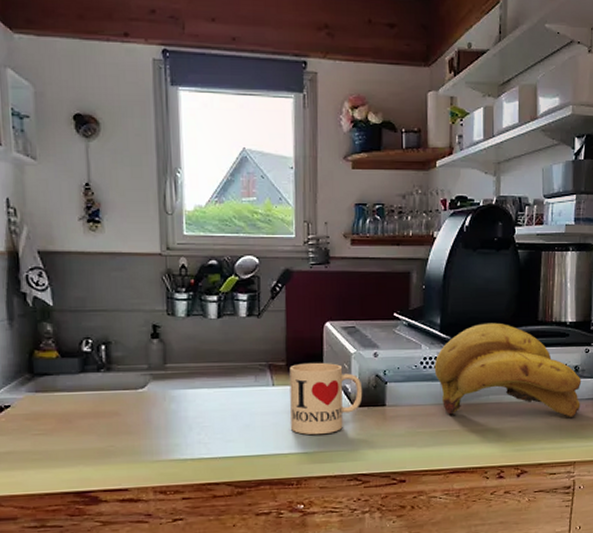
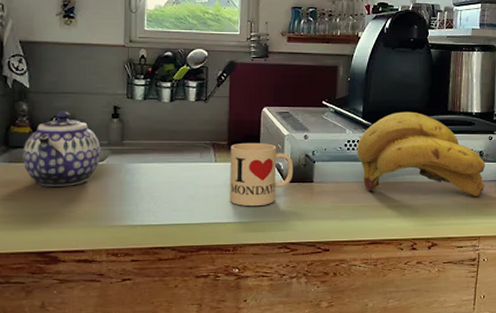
teapot: none [50,331,141,419] -> present [23,111,101,187]

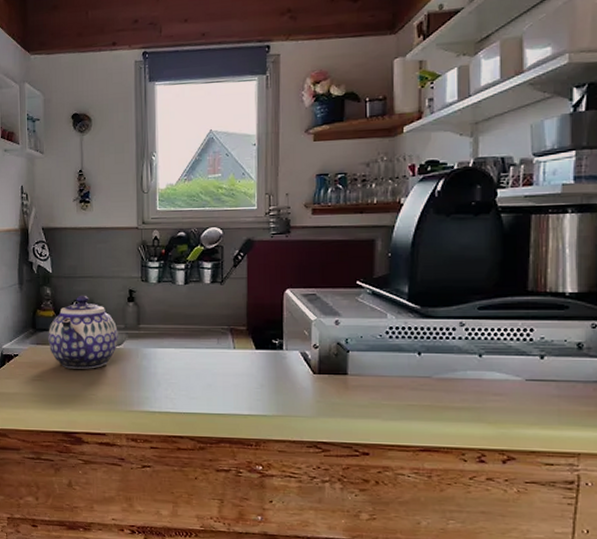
mug: present [230,142,294,206] -> none [250,328,323,398]
banana bunch: present [356,111,486,196] -> none [401,292,587,401]

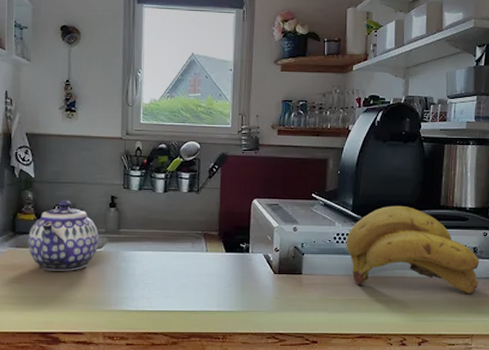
banana bunch: none [401,292,587,401] -> present [346,205,480,294]

